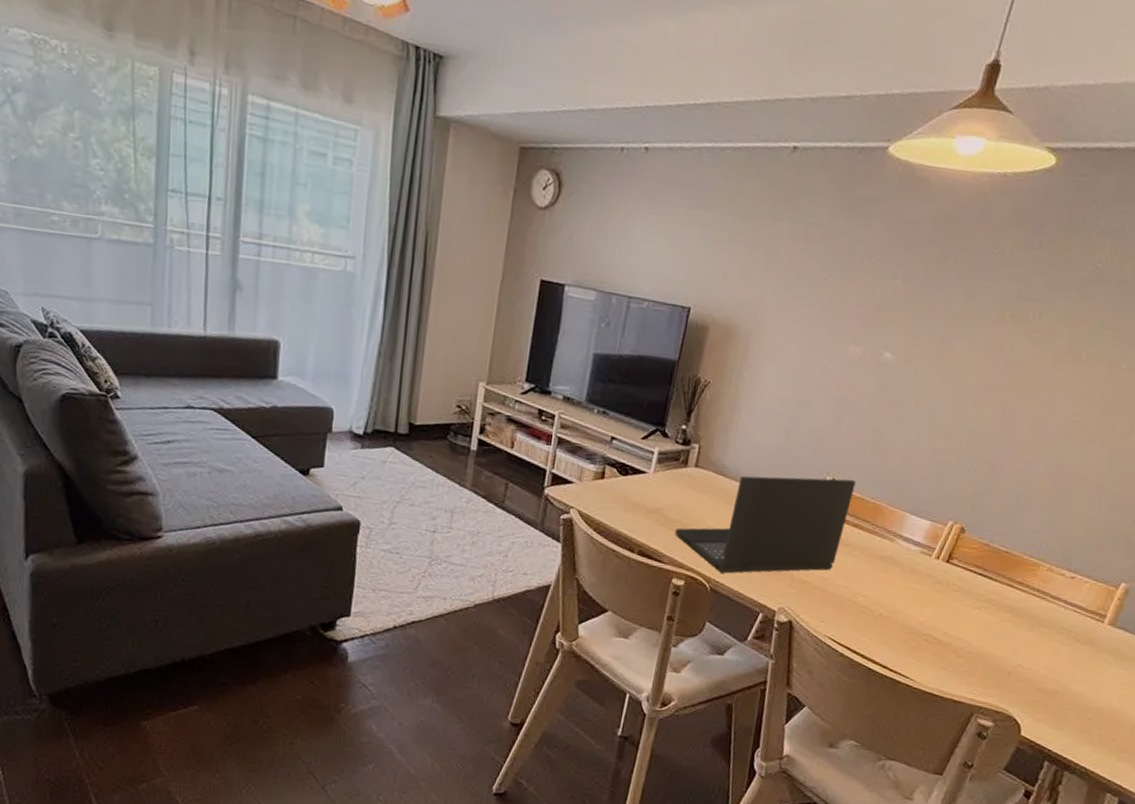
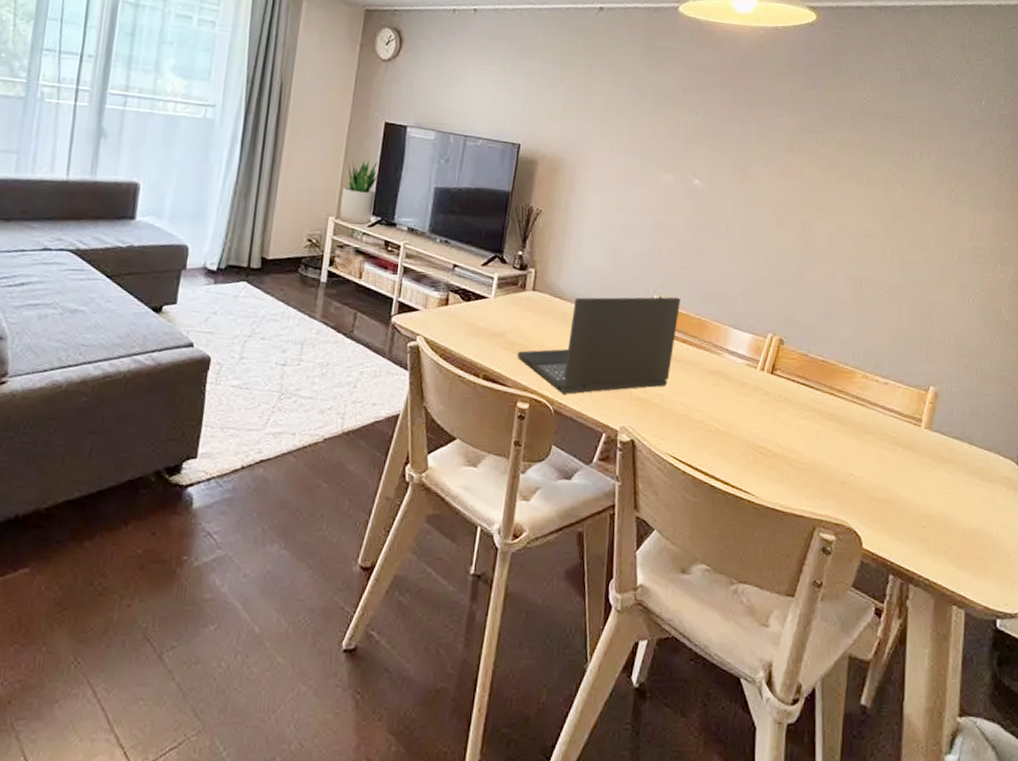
planter: none [491,321,533,392] -> present [340,159,378,225]

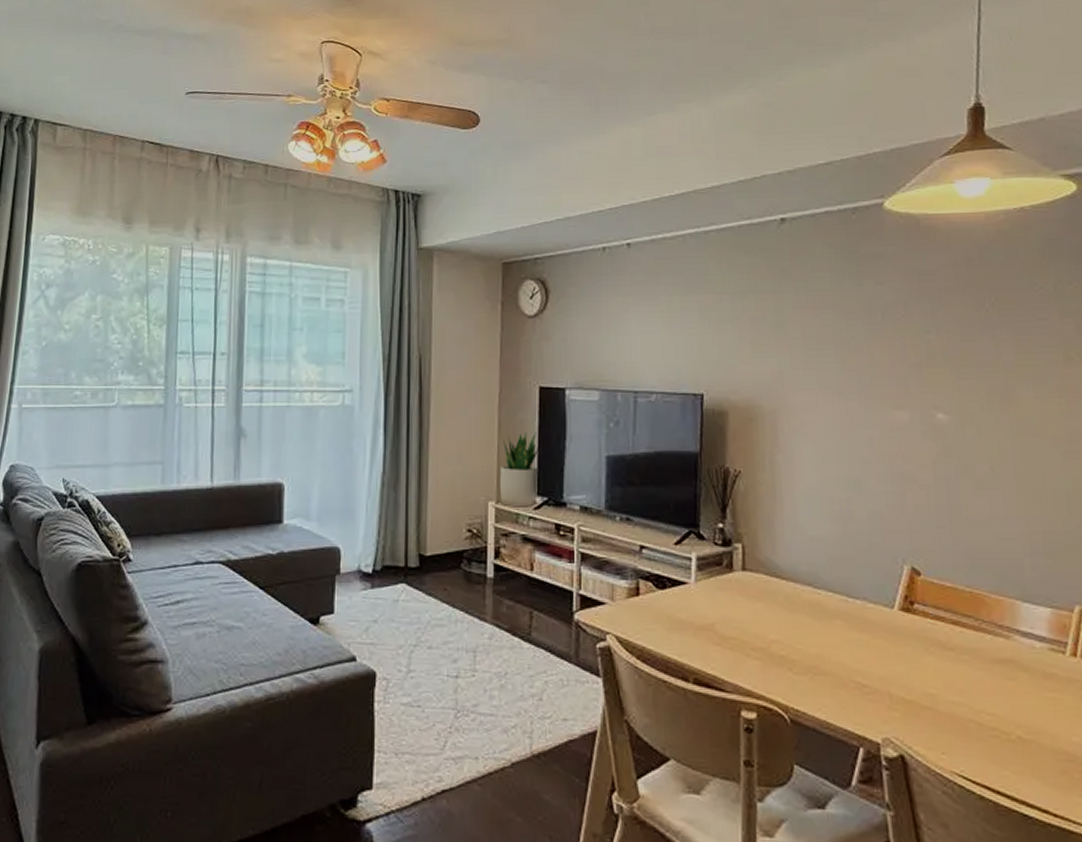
laptop: present [517,297,681,394] -> none [733,566,943,699]

